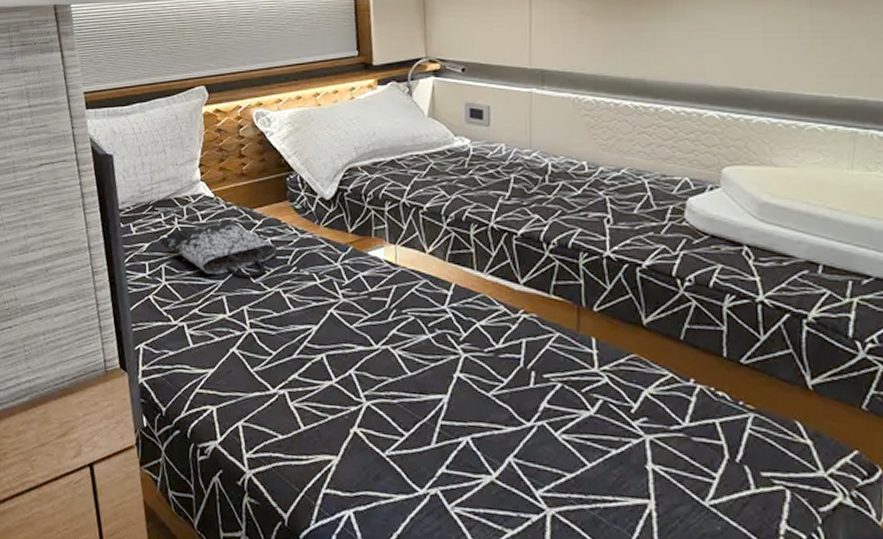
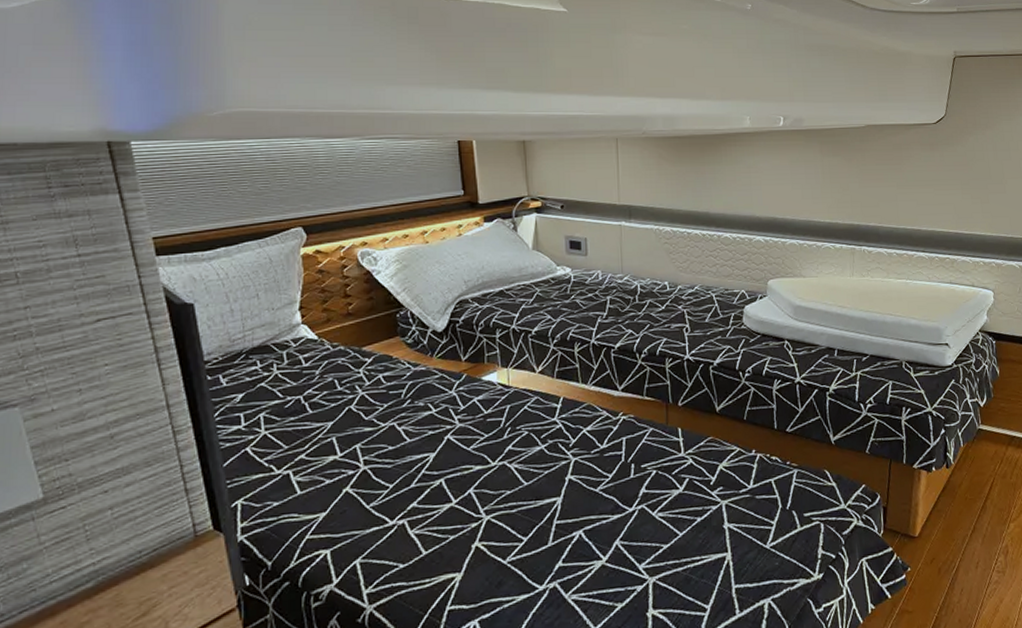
tote bag: present [161,219,277,278] -> none [257,360,390,417]

